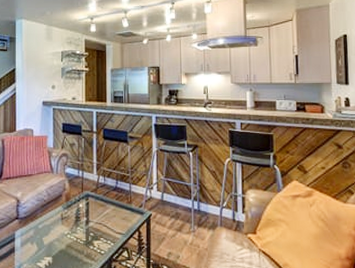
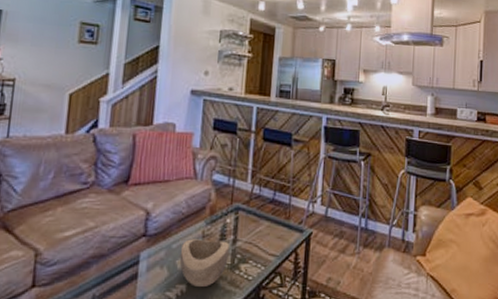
decorative bowl: none [45,221,84,259] -> present [179,239,230,287]

